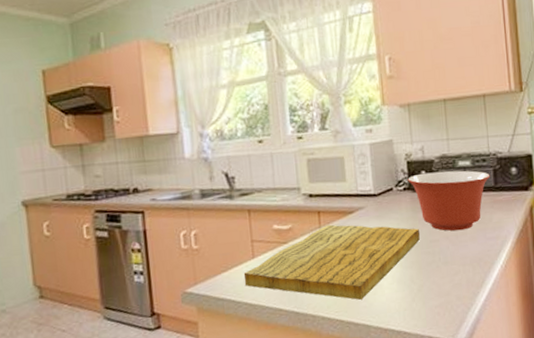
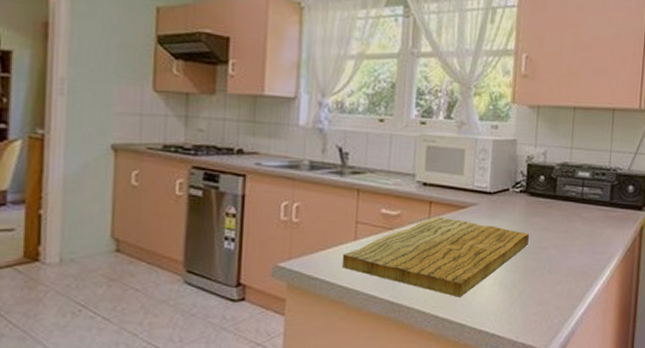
mixing bowl: present [408,170,490,231] -> none [525,178,607,241]

